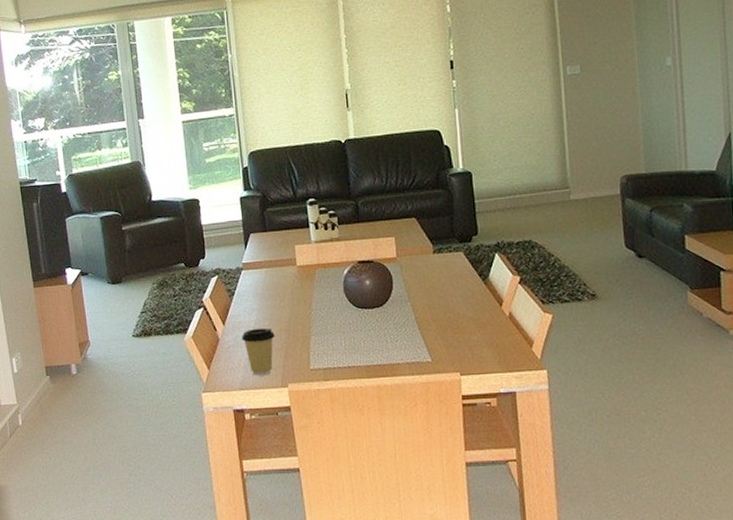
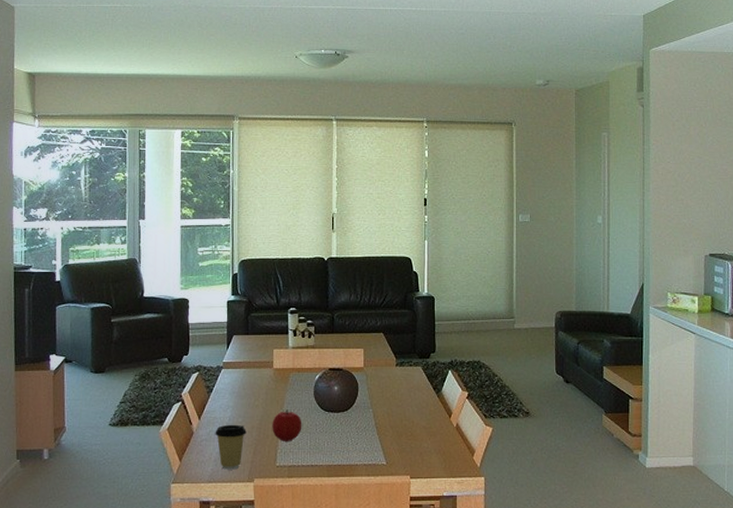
fruit: none [301,309,335,344] -> present [272,409,302,443]

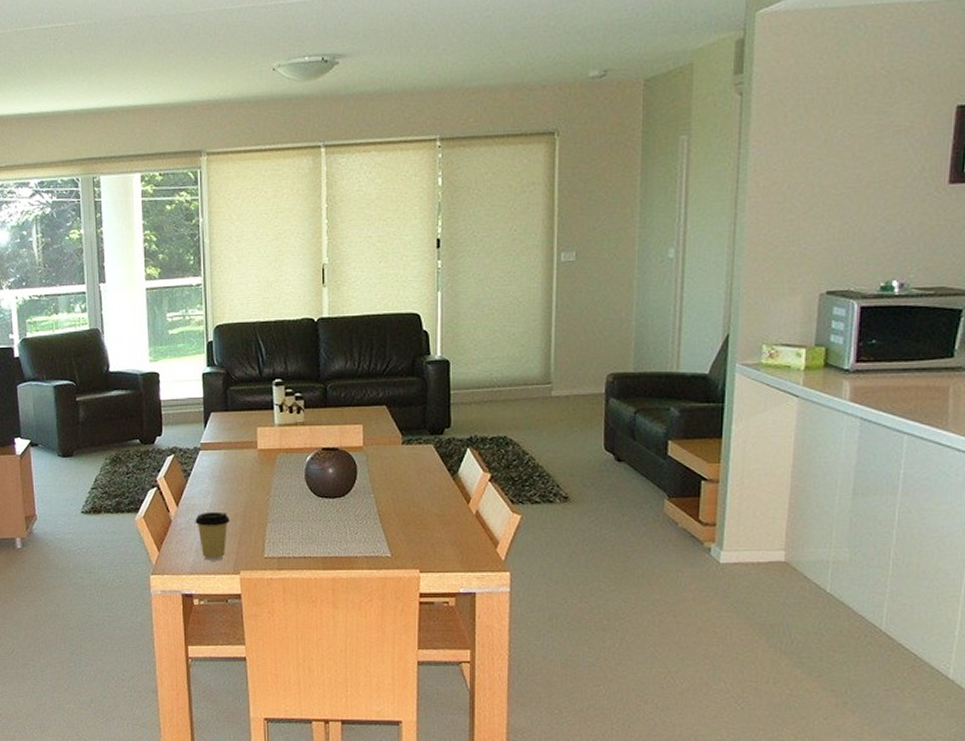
fruit: present [272,409,302,443] -> none [258,495,293,532]

